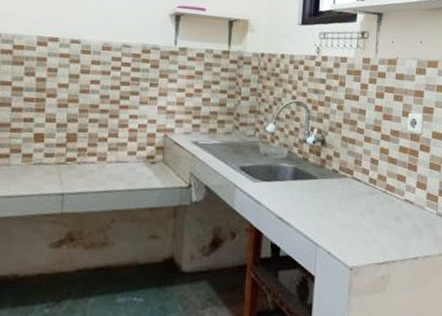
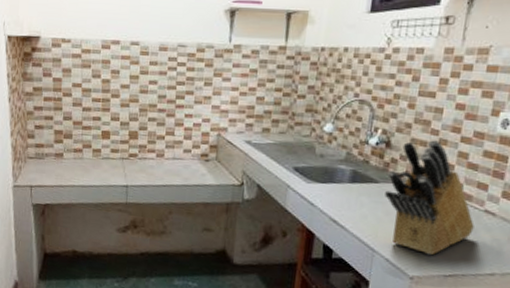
knife block: none [323,137,398,245] -> present [385,139,474,256]

